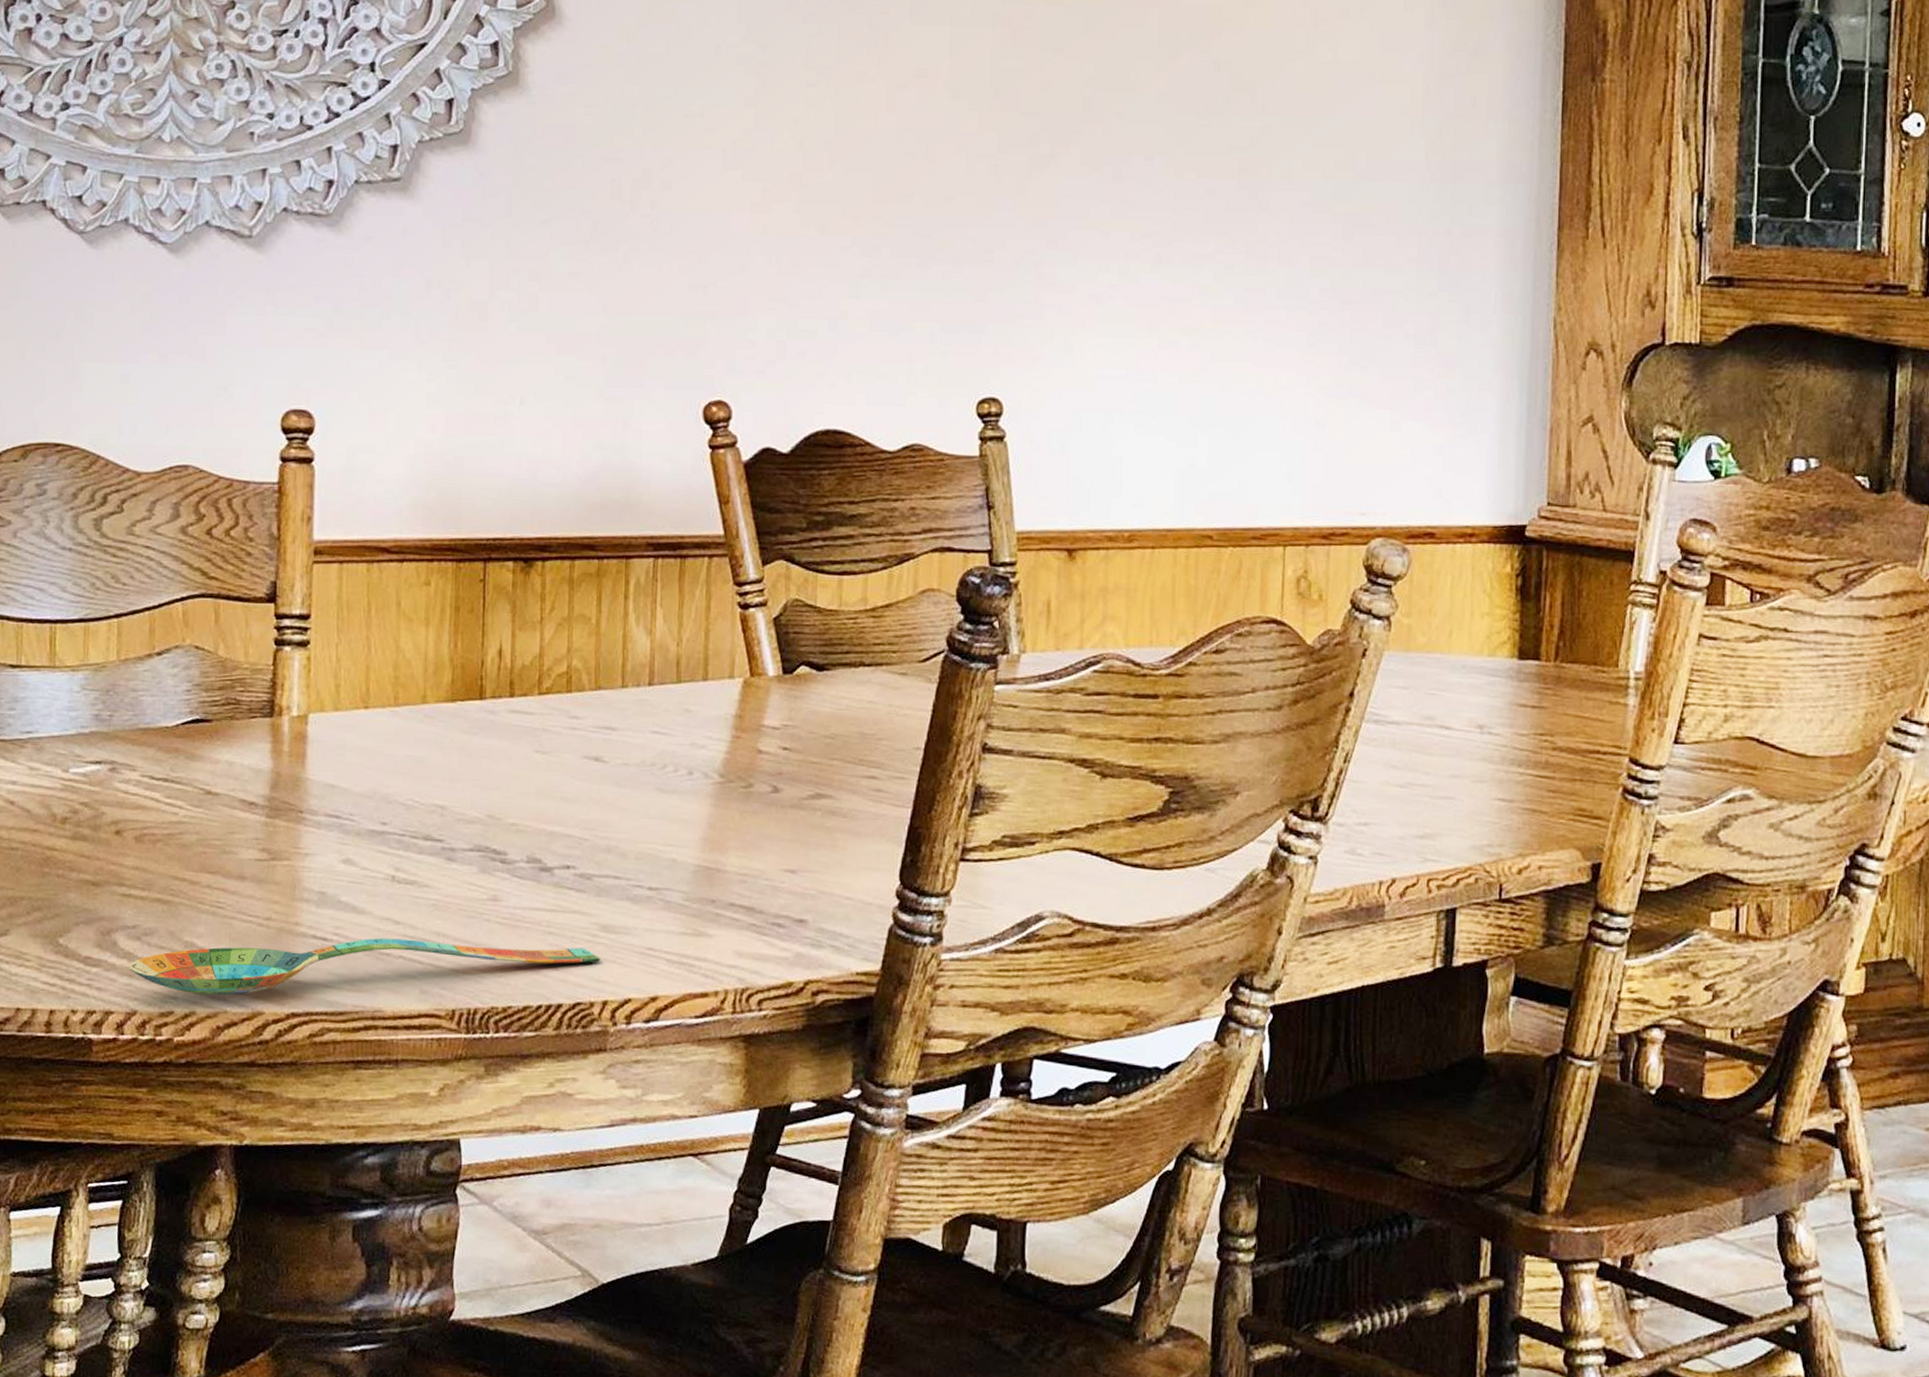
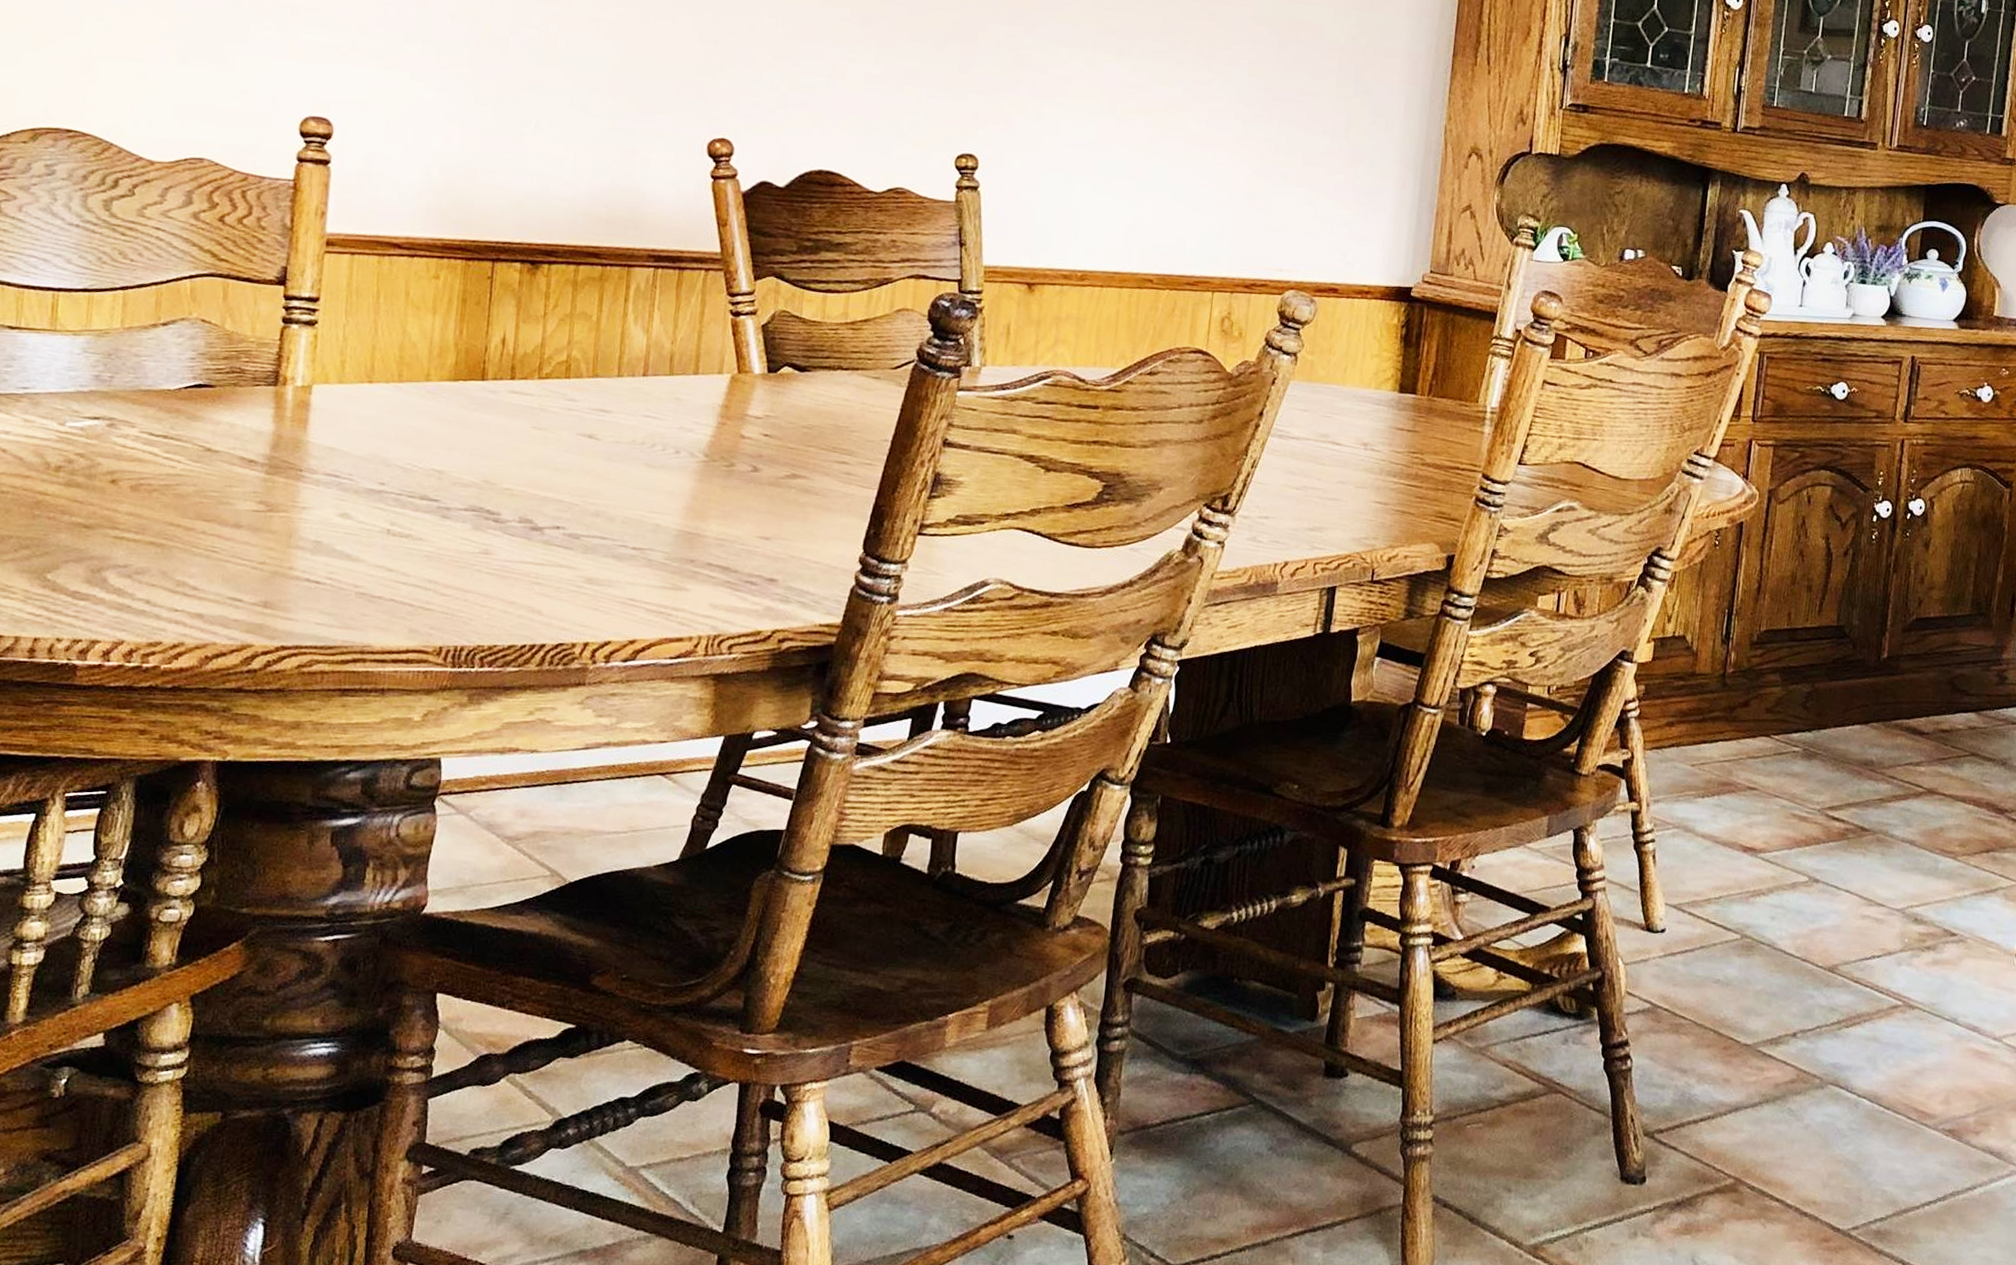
spoon: present [129,938,601,996] -> none [118,582,585,629]

